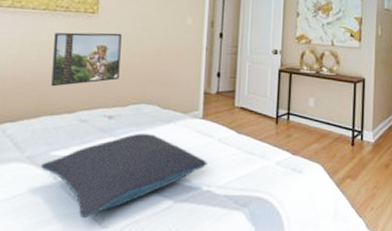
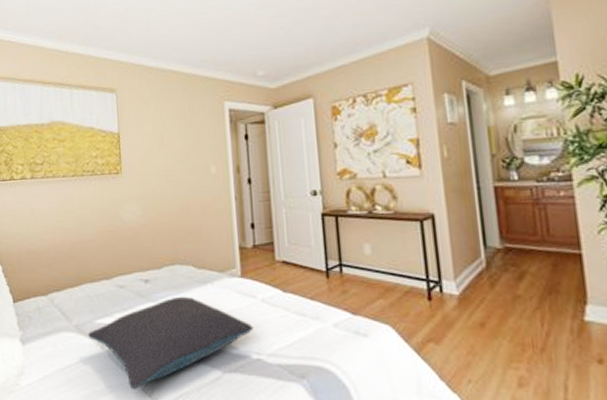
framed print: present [51,32,122,87] -> none [85,191,150,253]

